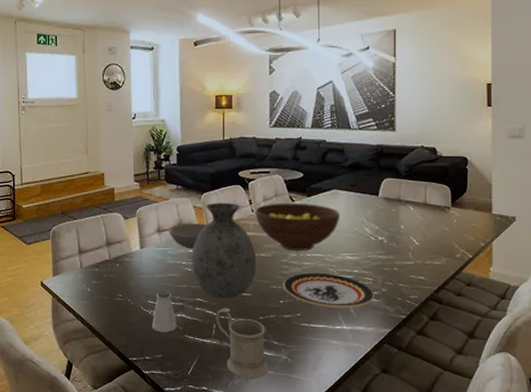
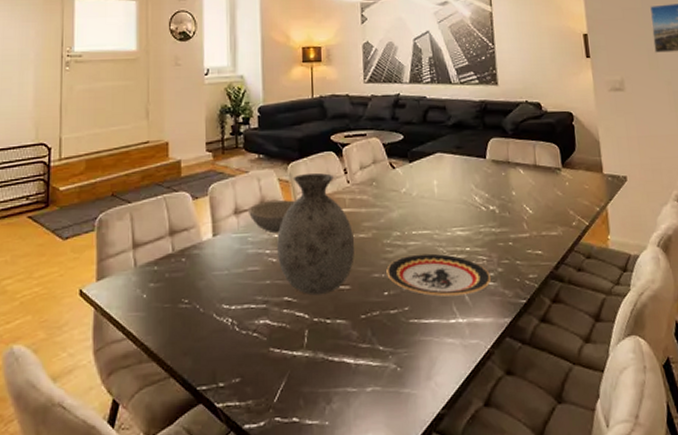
saltshaker: present [152,290,177,333] -> none [227,289,259,348]
mug: present [215,307,268,378] -> none [307,306,374,400]
fruit bowl: present [255,203,341,251] -> none [351,170,447,229]

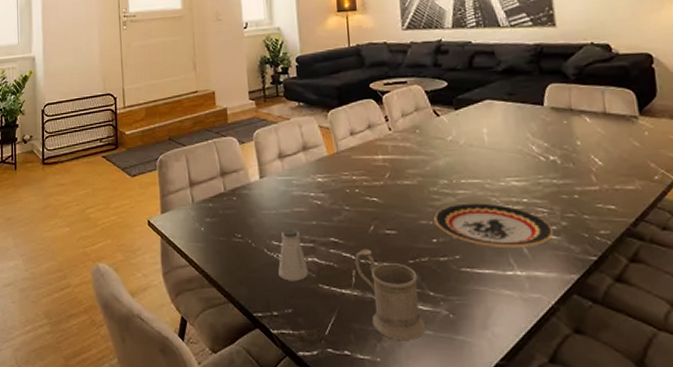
saltshaker: none [227,289,259,348] -> present [278,228,308,282]
bowl: present [247,200,295,234] -> none [291,146,336,178]
vase: present [277,172,355,295] -> none [320,120,400,238]
mug: none [307,306,374,400] -> present [354,248,425,340]

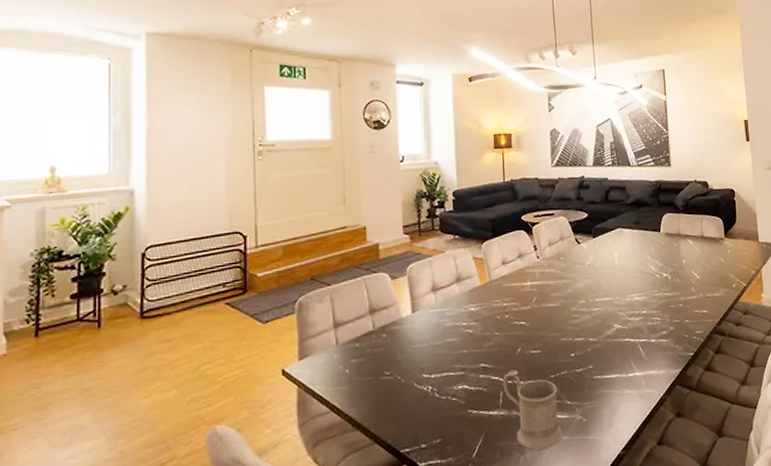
saltshaker: present [278,228,308,282] -> none [428,358,458,412]
plate: present [434,203,553,247] -> none [573,317,664,355]

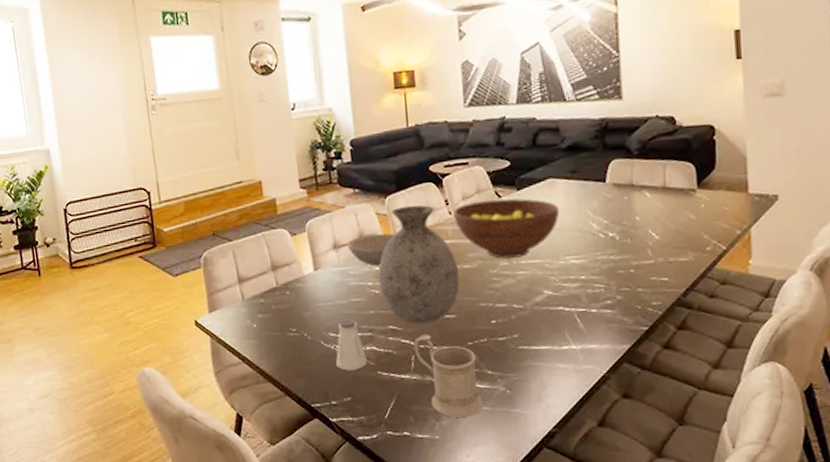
saltshaker: none [428,358,458,412] -> present [336,318,367,371]
bowl: none [444,276,489,307] -> present [346,233,395,267]
vase: none [473,250,545,360] -> present [378,205,460,324]
fruit bowl: none [540,244,626,297] -> present [453,198,560,259]

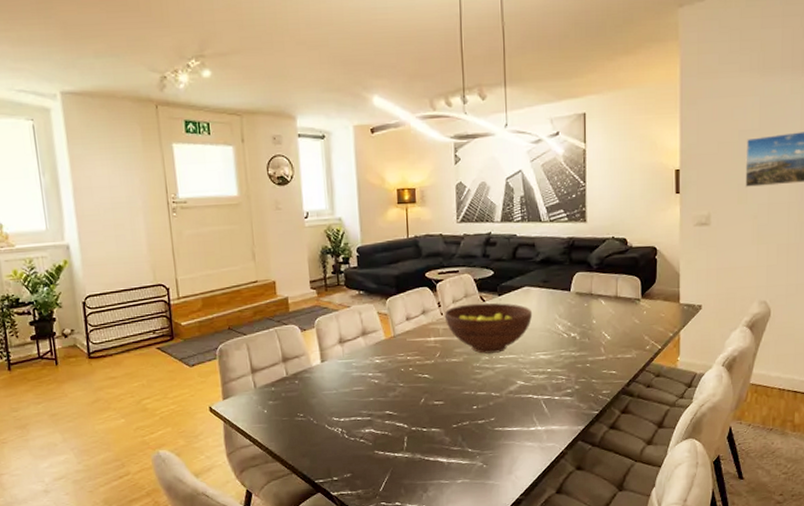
saltshaker: present [336,318,367,371] -> none [338,405,366,451]
bowl: present [346,233,395,267] -> none [351,330,393,359]
vase: present [378,205,460,324] -> none [378,306,448,409]
mug: present [413,334,483,418] -> none [406,418,463,489]

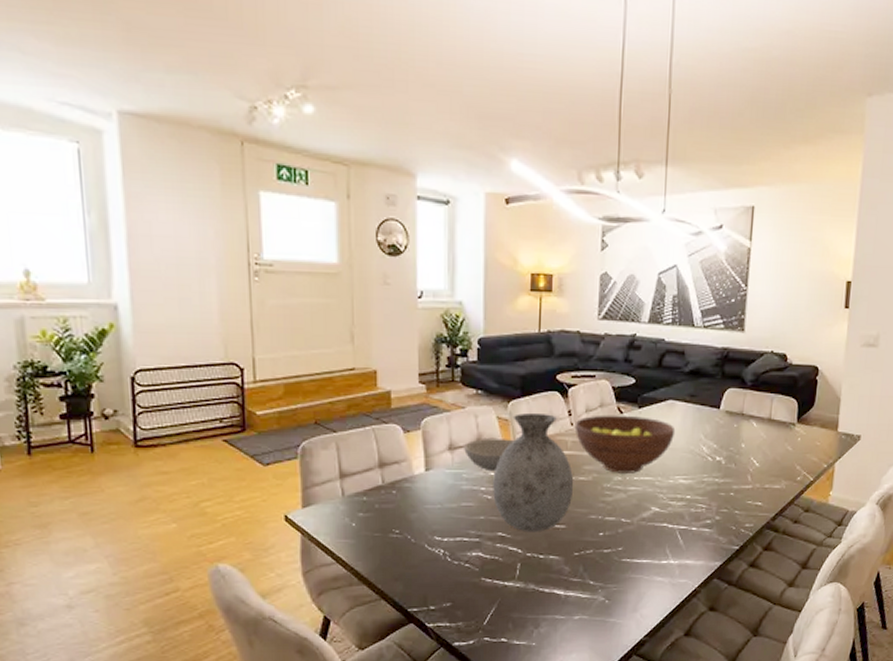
bowl: none [351,330,393,359] -> present [463,439,514,472]
vase: none [378,306,448,409] -> present [493,412,574,532]

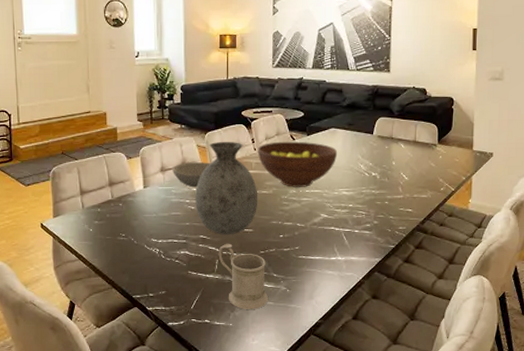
mug: none [520,542,582,625] -> present [218,243,268,309]

